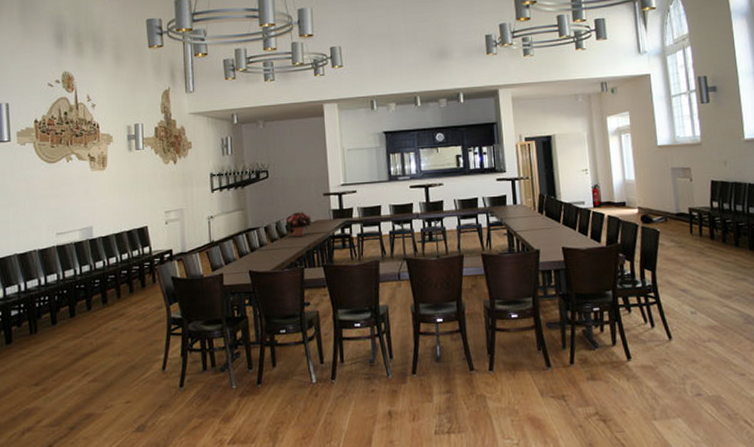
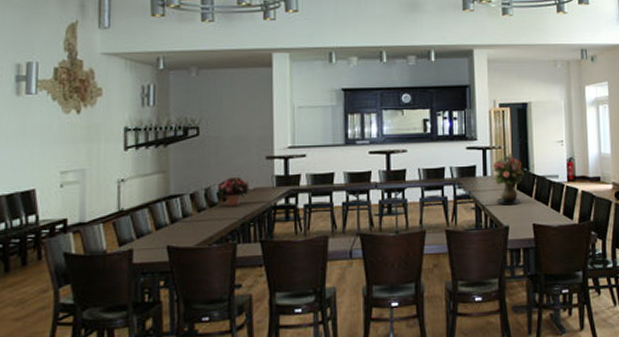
bouquet: none [521,183,552,231] -> present [492,153,524,206]

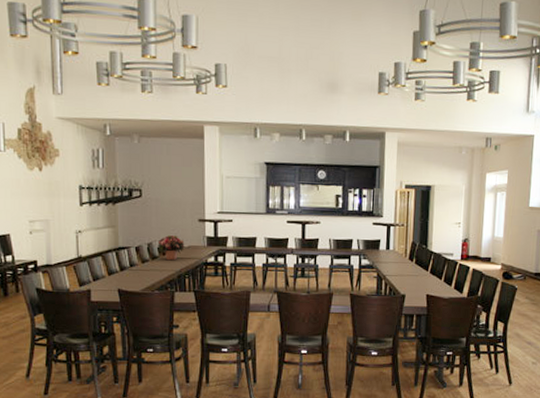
bouquet: present [492,153,524,206] -> none [394,231,423,277]

